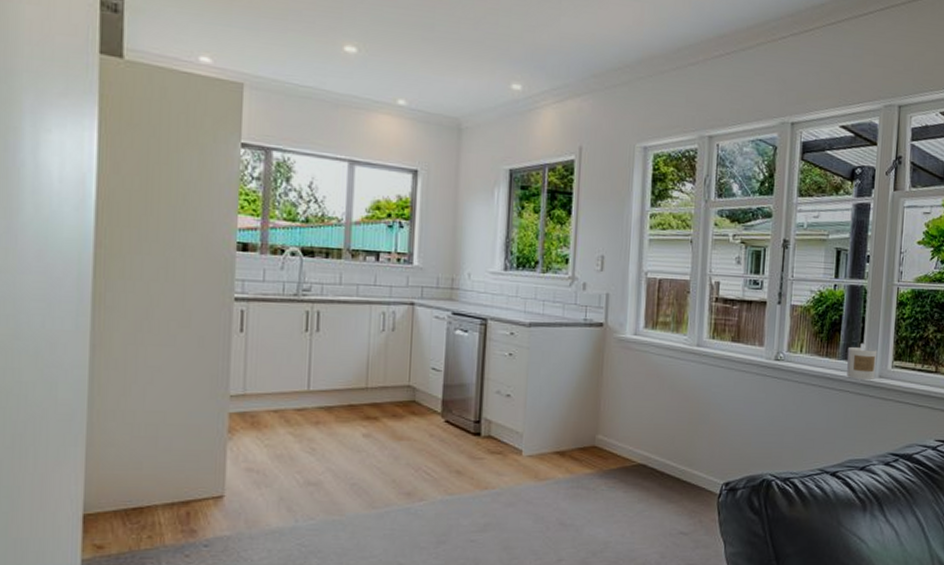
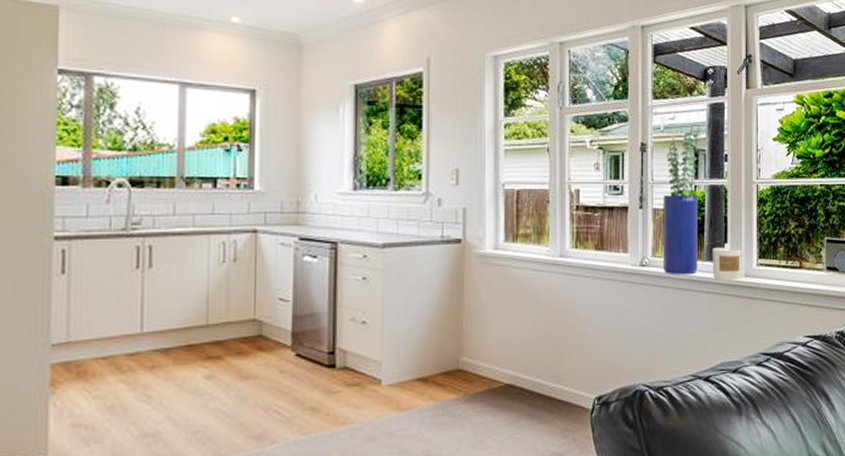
vase: none [797,225,845,372] -> present [662,126,702,275]

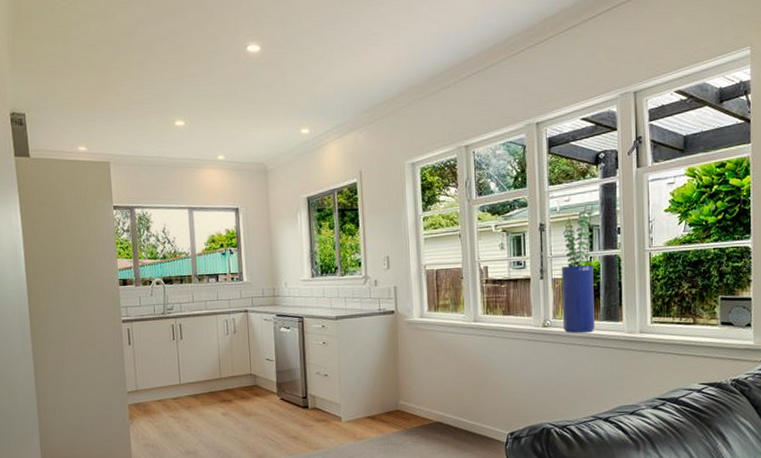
candle: present [712,242,742,281] -> none [608,304,637,337]

